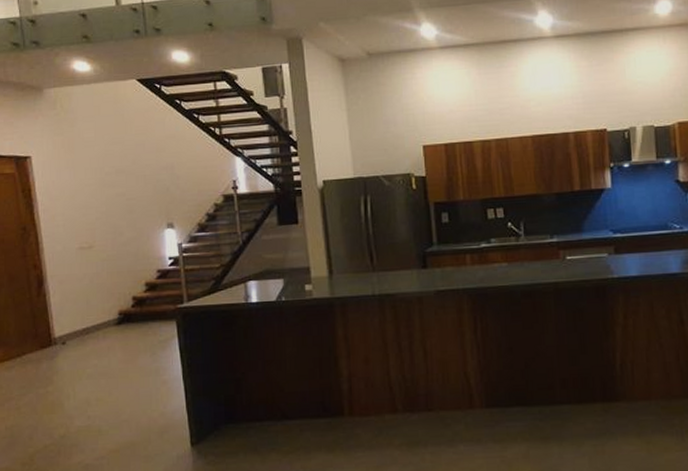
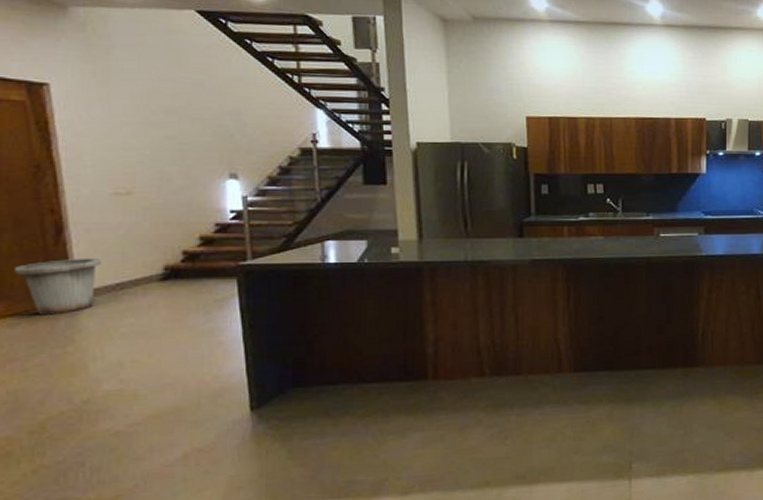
trash can: none [10,306,72,359] -> present [15,257,102,315]

